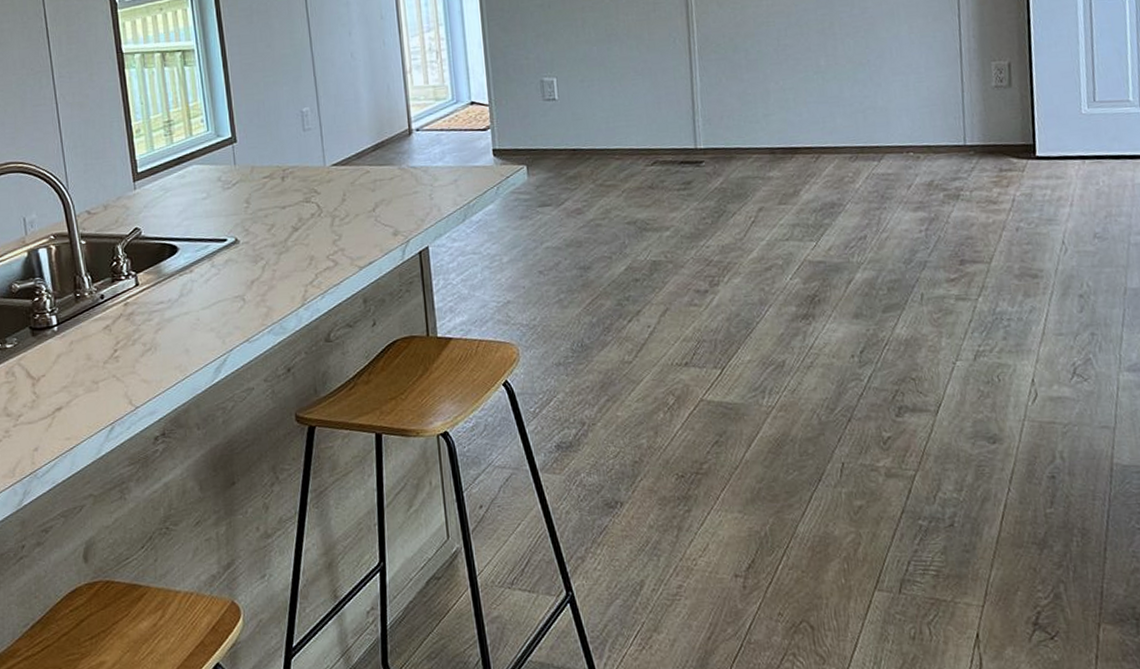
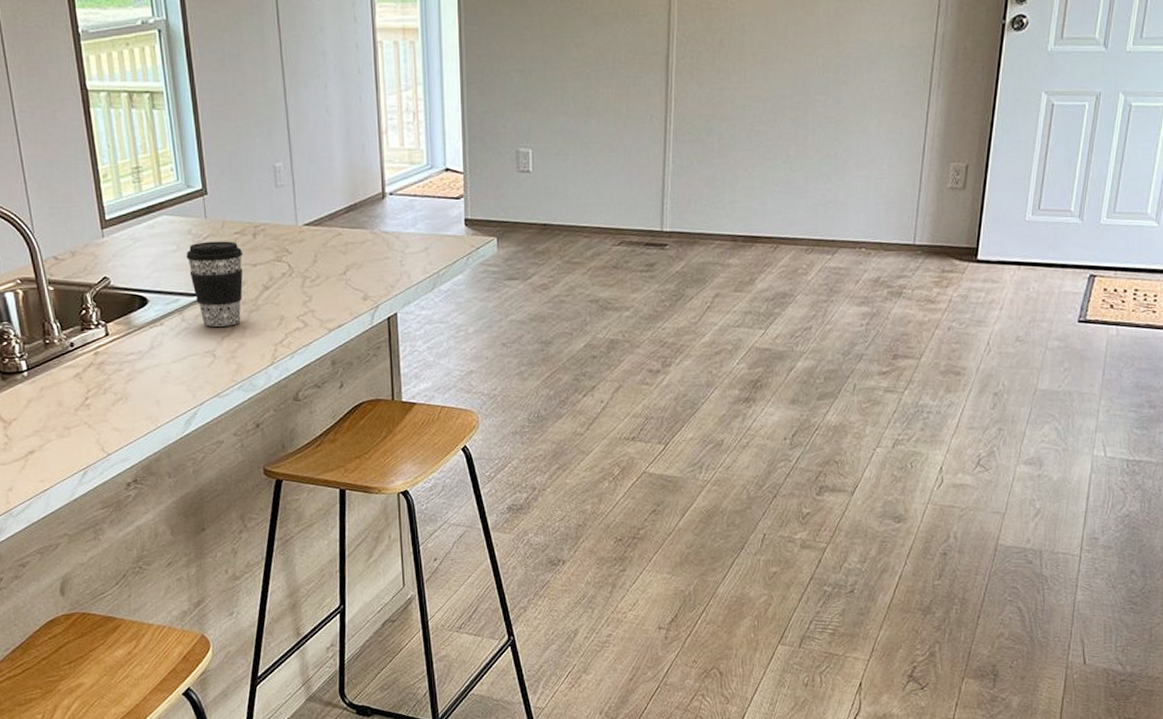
coffee cup: none [216,185,272,271] -> present [186,241,244,327]

